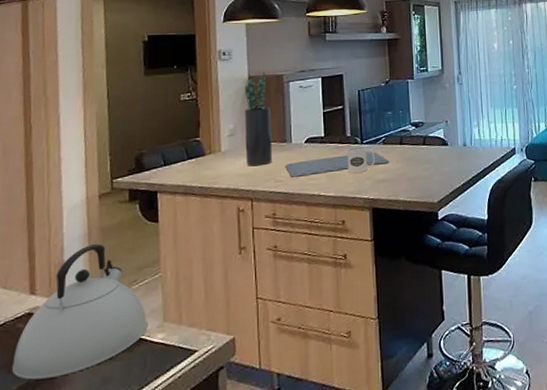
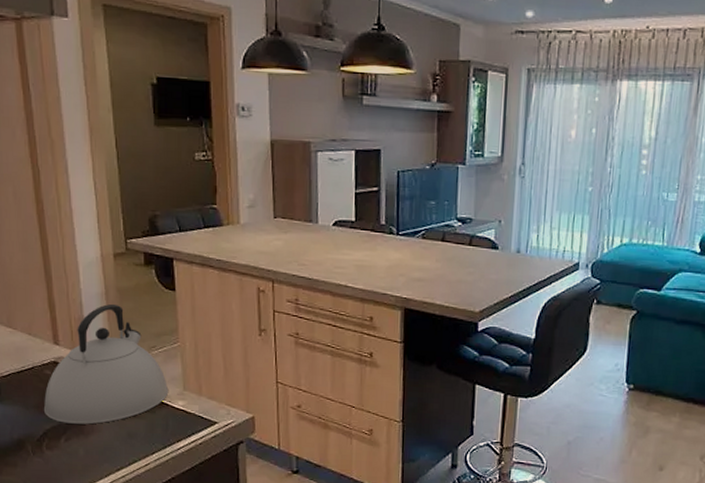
vase: present [244,71,273,167] -> none [265,135,297,245]
placemat: present [285,152,389,177] -> none [310,245,427,263]
mug: present [347,146,375,174] -> none [379,237,411,268]

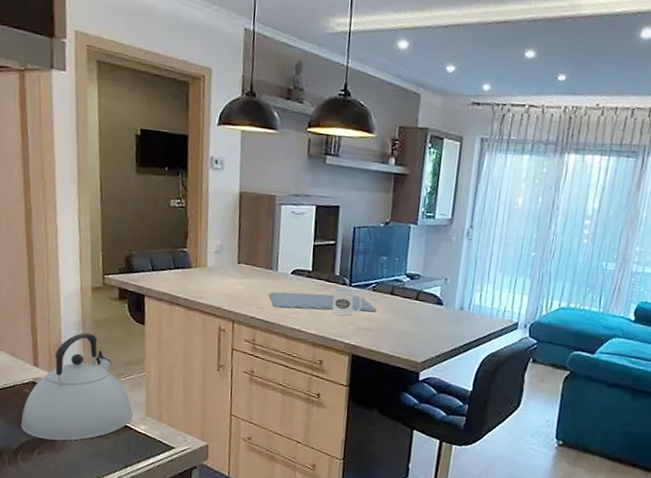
placemat: none [310,245,427,263] -> present [269,291,376,312]
mug: none [379,237,411,268] -> present [331,287,362,316]

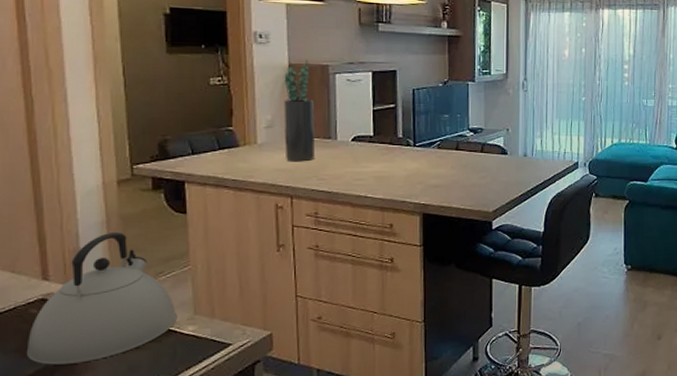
vase: none [230,189,260,290] -> present [283,60,316,162]
placemat: present [269,291,376,312] -> none [329,156,443,176]
mug: present [331,287,362,316] -> none [397,149,428,177]

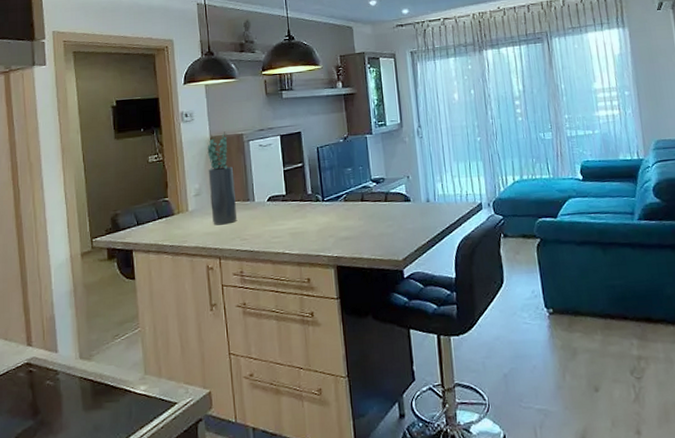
kettle: present [26,231,178,365] -> none [15,299,132,425]

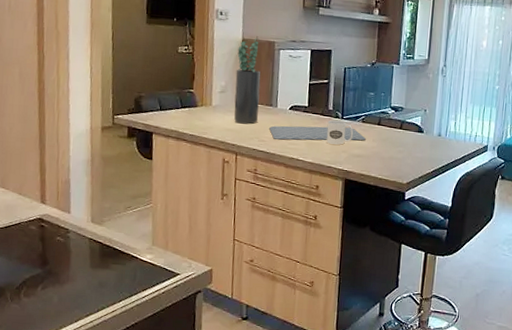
placemat: none [250,209,351,236] -> present [269,125,366,141]
mug: none [308,204,337,232] -> present [326,120,353,146]

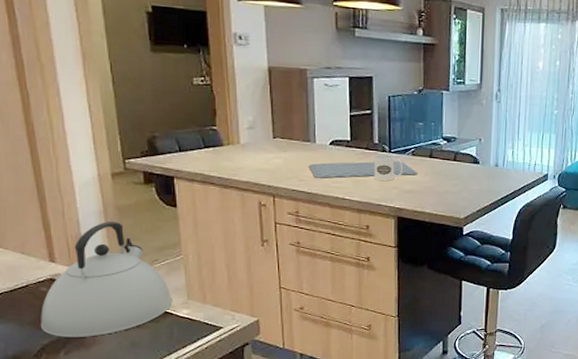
kettle: none [25,169,139,275] -> present [40,221,173,337]
vase: present [234,36,261,125] -> none [264,63,296,163]

